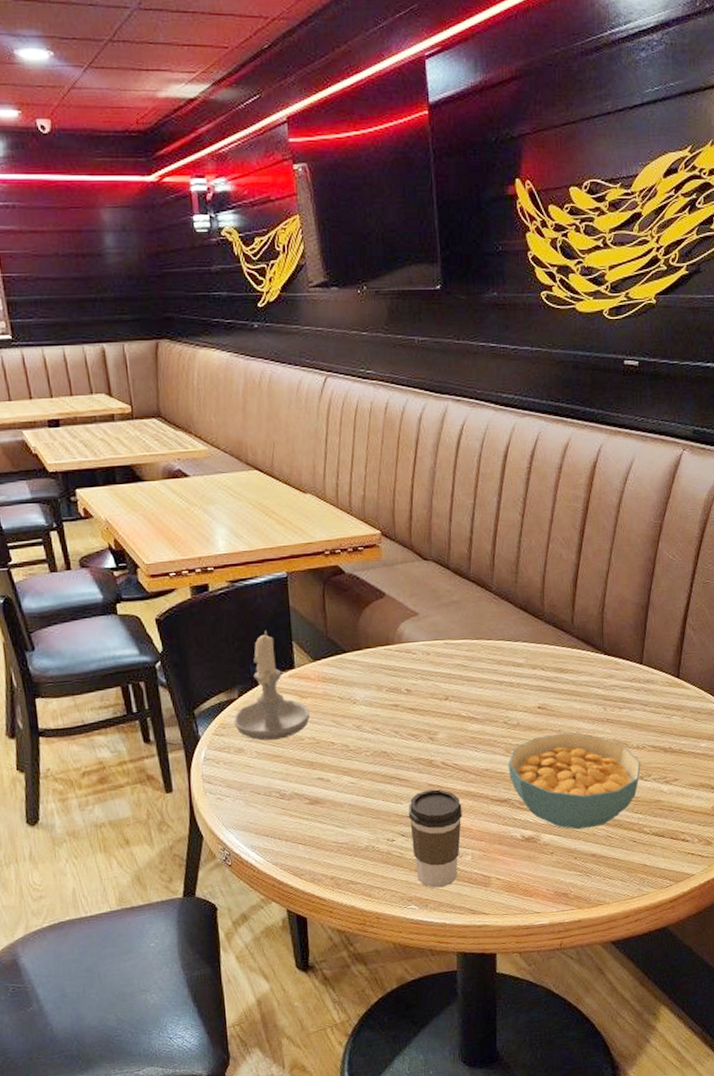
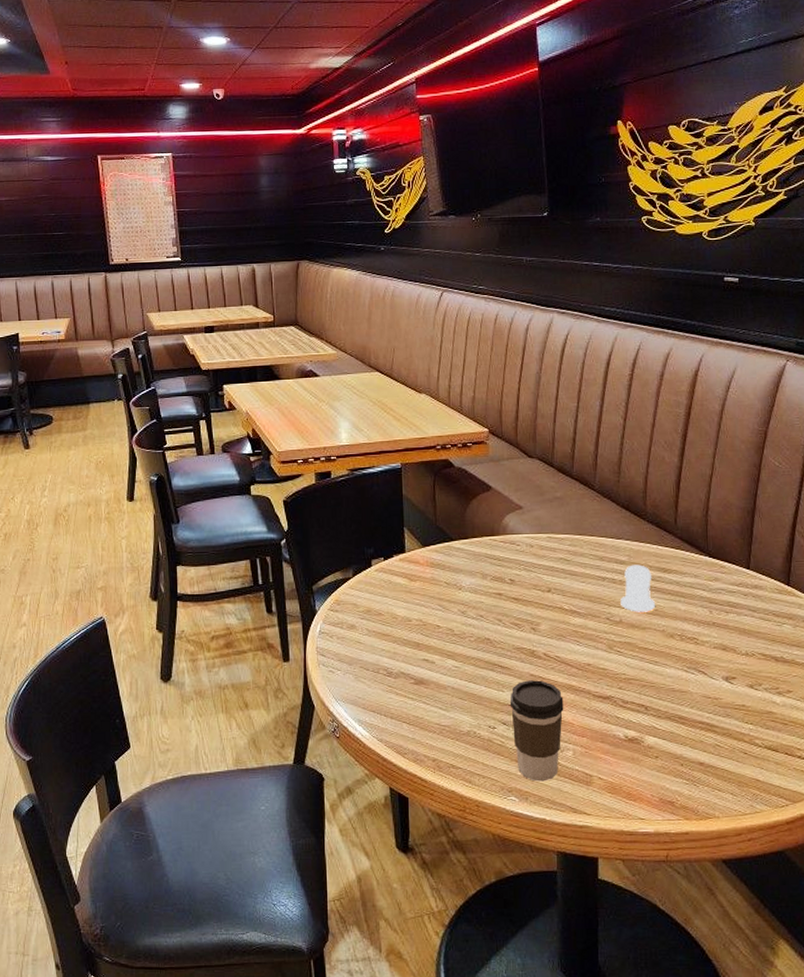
candle: present [233,631,311,741] -> none [347,517,418,619]
cereal bowl: present [508,733,641,830] -> none [610,633,751,735]
salt shaker: none [518,666,551,715] -> present [620,564,655,612]

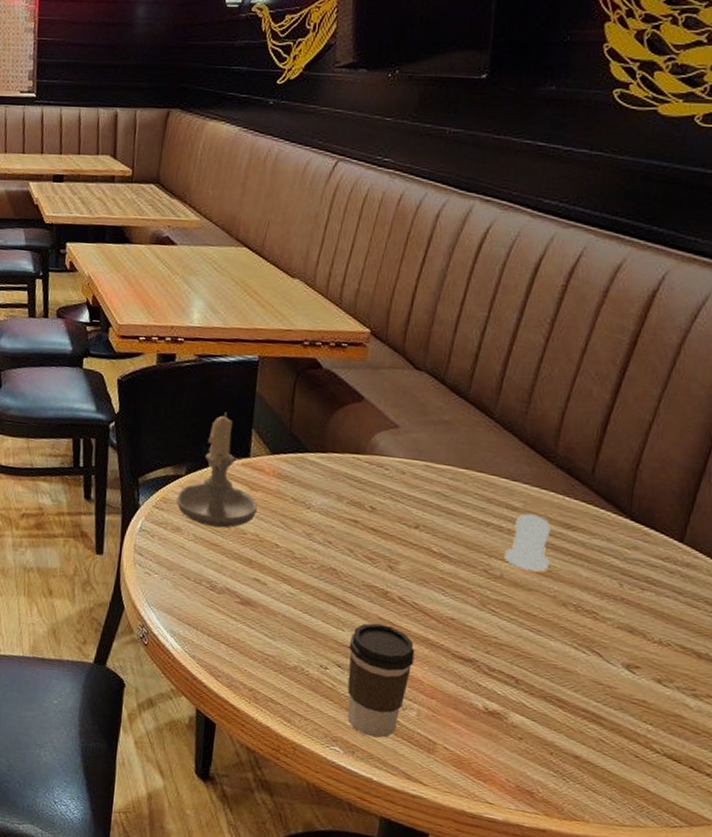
candle: none [347,517,418,619] -> present [176,413,258,528]

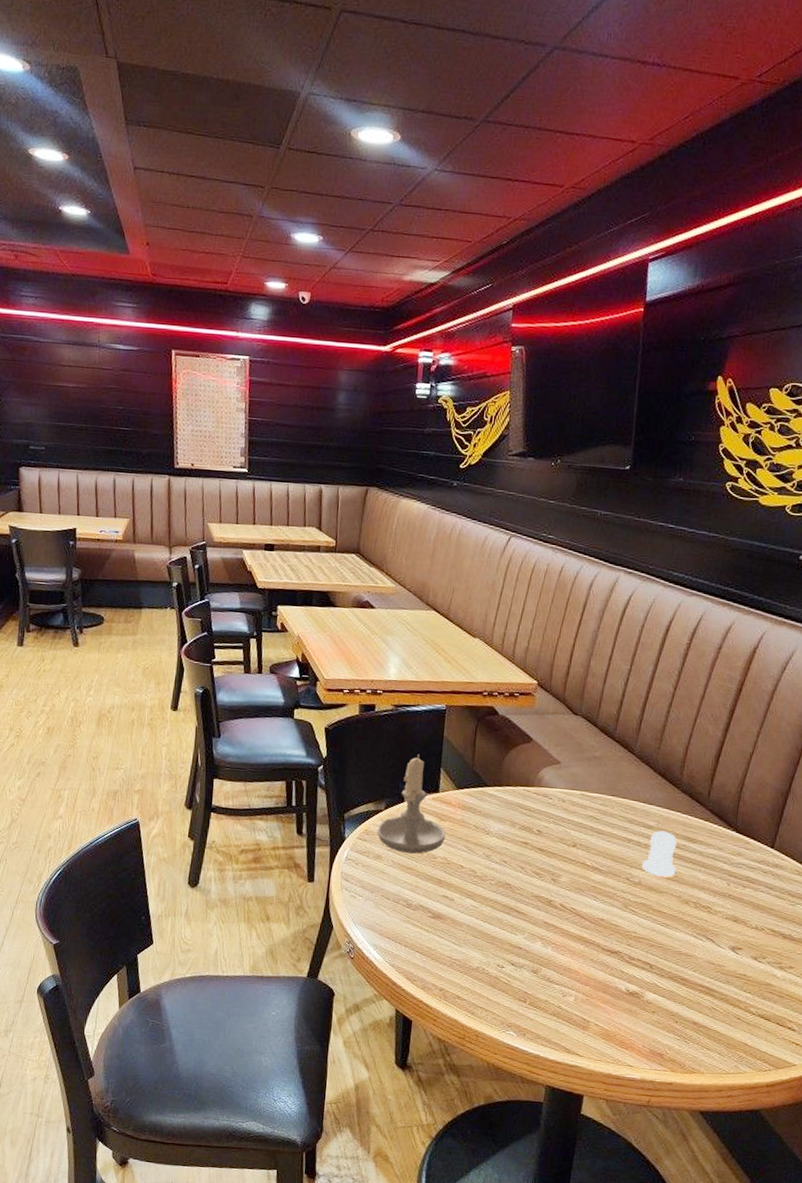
coffee cup: present [347,623,415,739] -> none [519,927,573,1022]

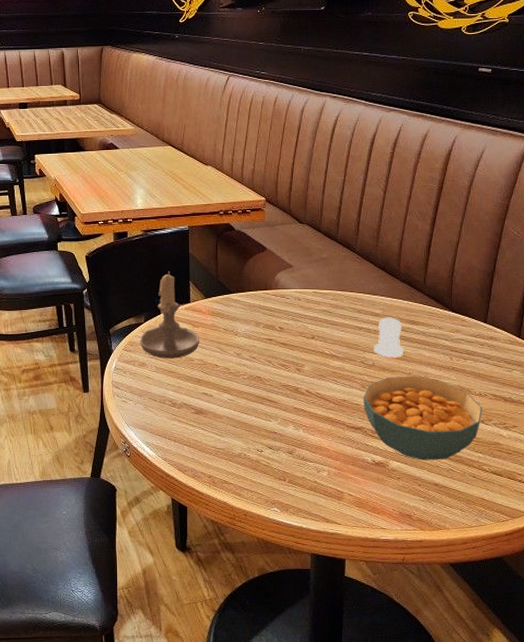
cereal bowl: none [623,898,758,997] -> present [363,376,483,460]

